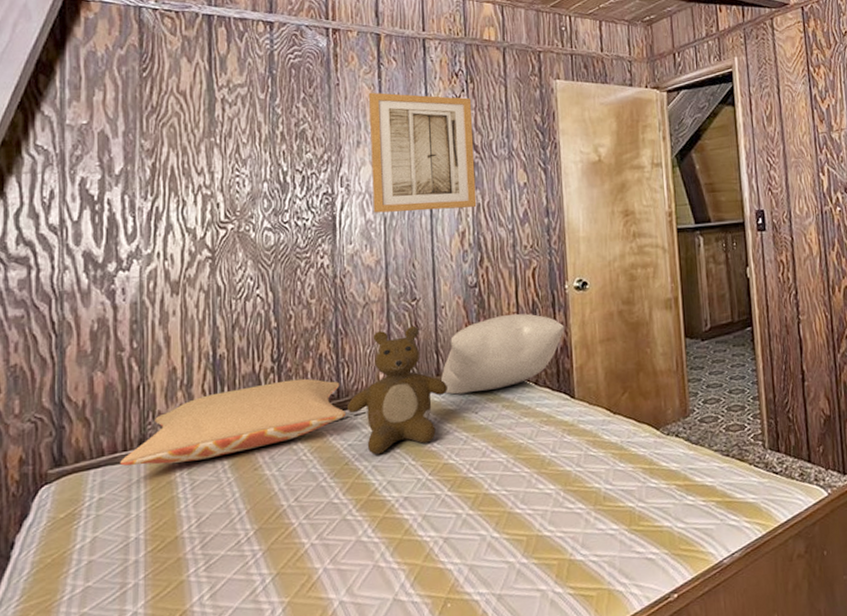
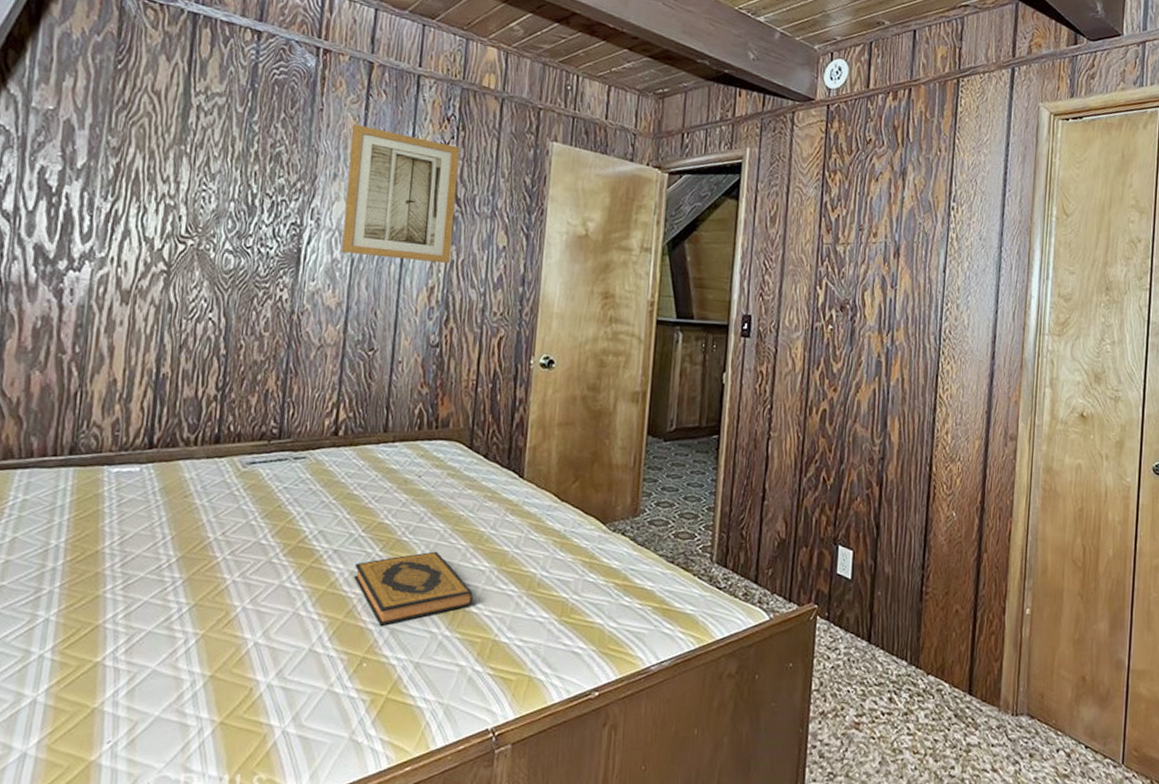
pillow: present [120,378,347,466] -> none [48,411,286,478]
teddy bear: present [346,325,447,455] -> none [287,376,394,503]
hardback book: none [427,482,543,564] -> present [354,551,473,626]
pillow: present [441,313,565,395] -> none [388,380,524,456]

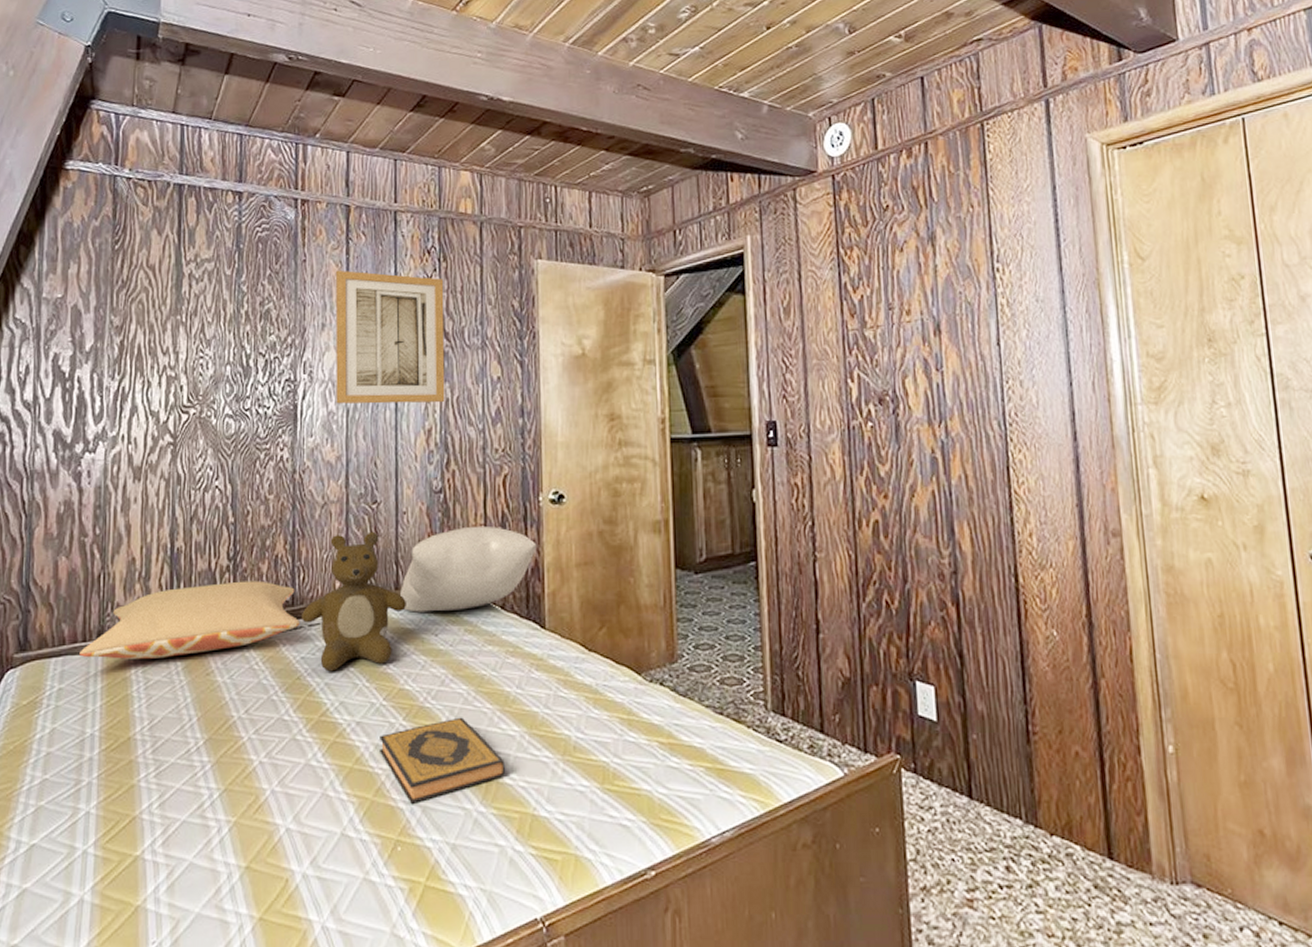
pillow: none [48,411,286,478] -> present [79,580,301,659]
teddy bear: none [287,376,394,503] -> present [301,531,406,672]
pillow: none [388,380,524,456] -> present [400,525,537,612]

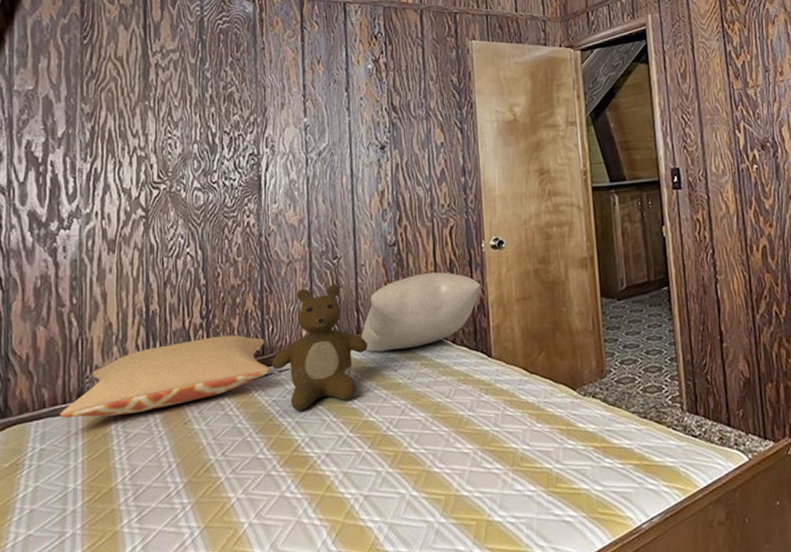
wall art: present [336,270,445,404] -> none [293,55,395,173]
hardback book: present [380,717,505,804] -> none [348,441,462,522]

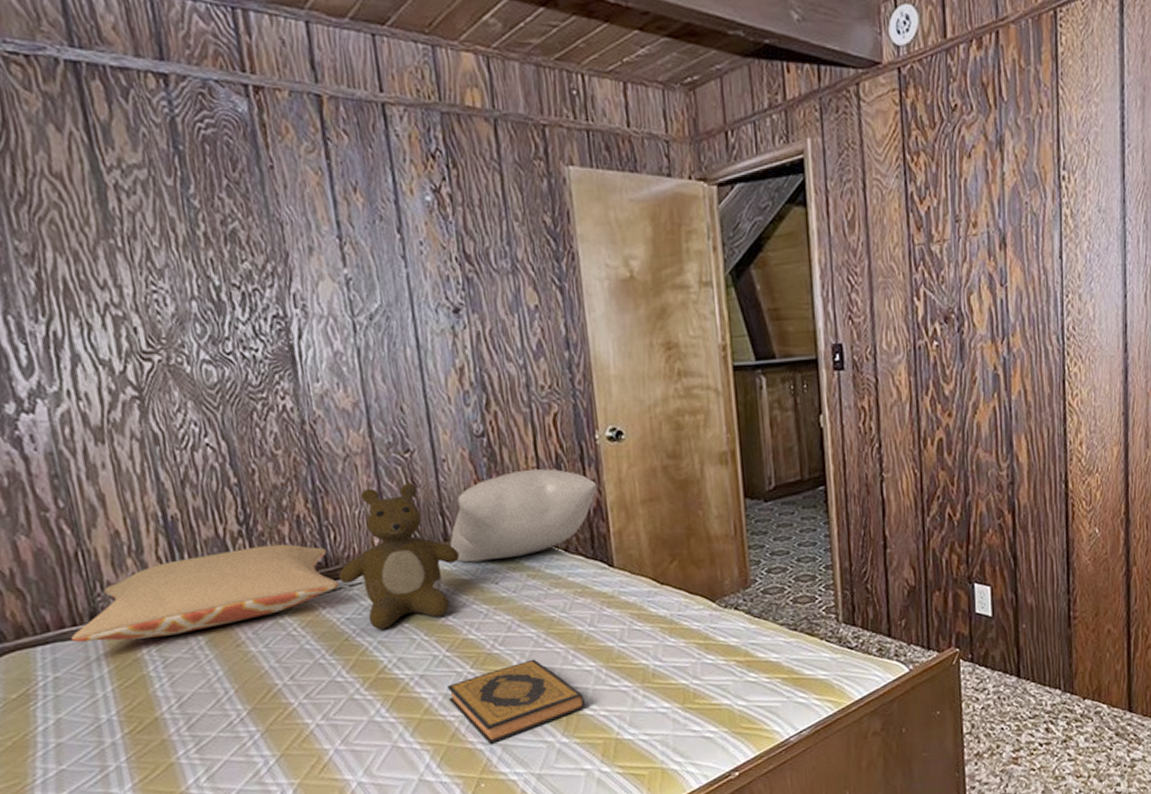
hardback book: none [348,441,462,522] -> present [447,659,585,744]

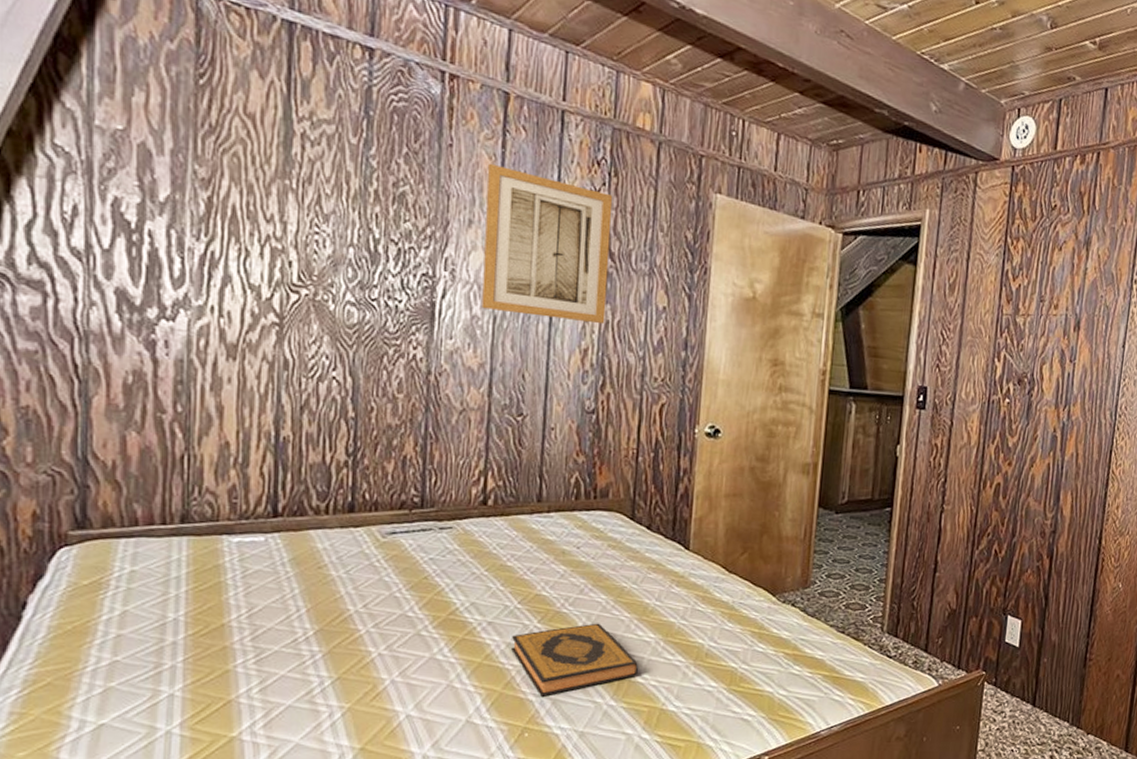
pillow: present [71,543,340,643] -> none [158,478,430,549]
wall art: none [316,179,476,343] -> present [481,163,613,325]
teddy bear: present [338,482,459,630] -> none [430,443,549,574]
pillow: present [450,468,597,563] -> none [543,449,688,527]

